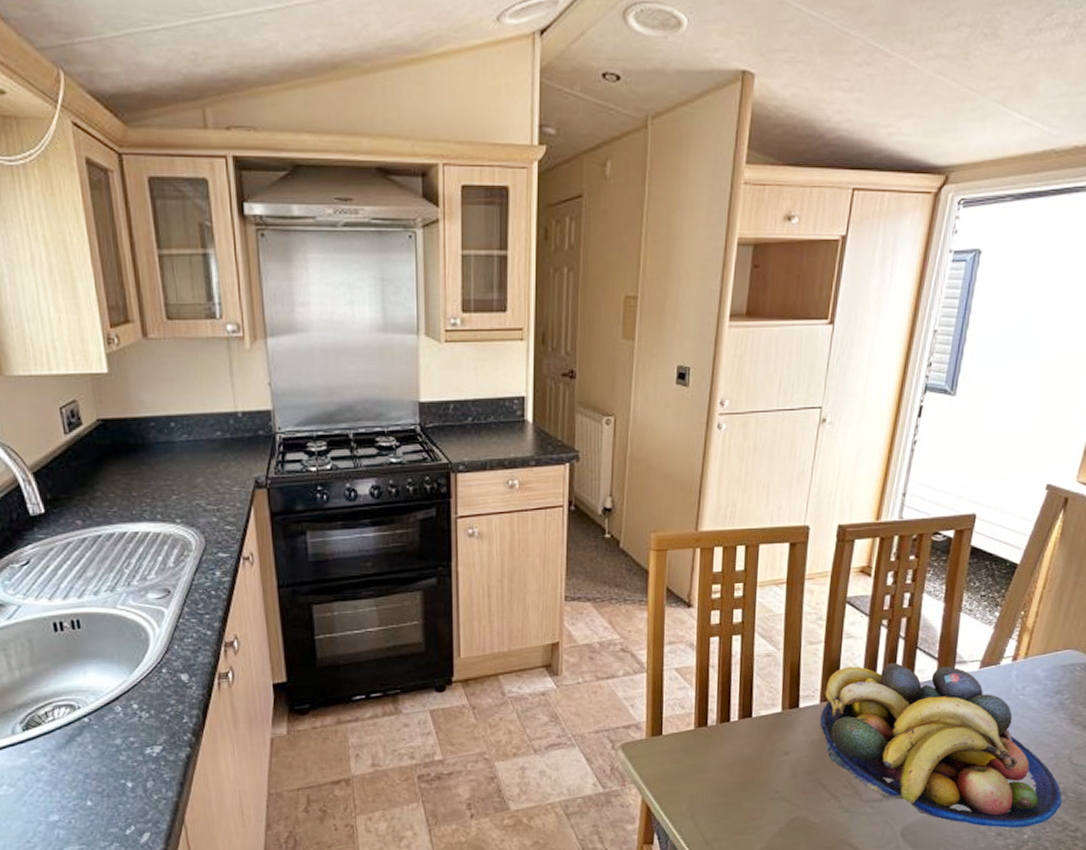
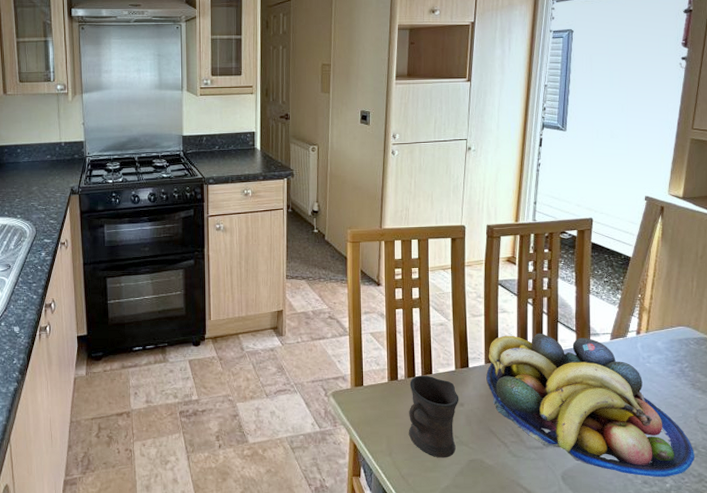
mug: none [718,719,784,818] -> present [409,375,459,458]

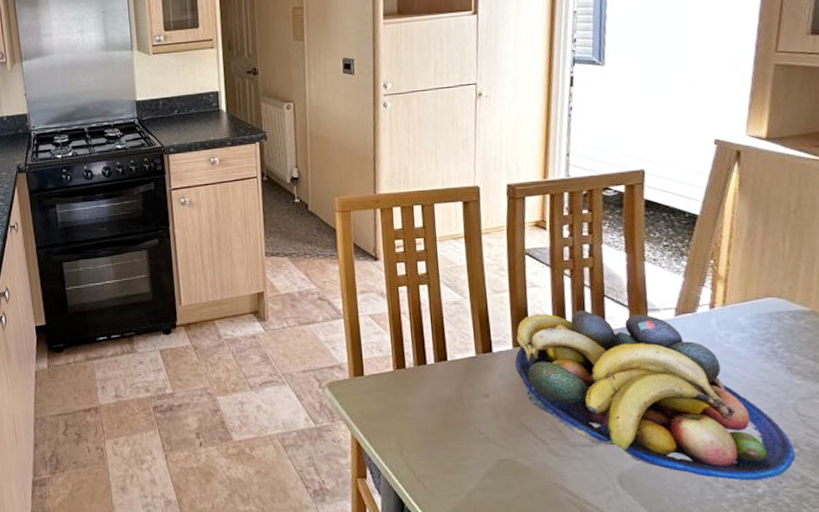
mug: present [409,375,459,458] -> none [420,362,483,458]

